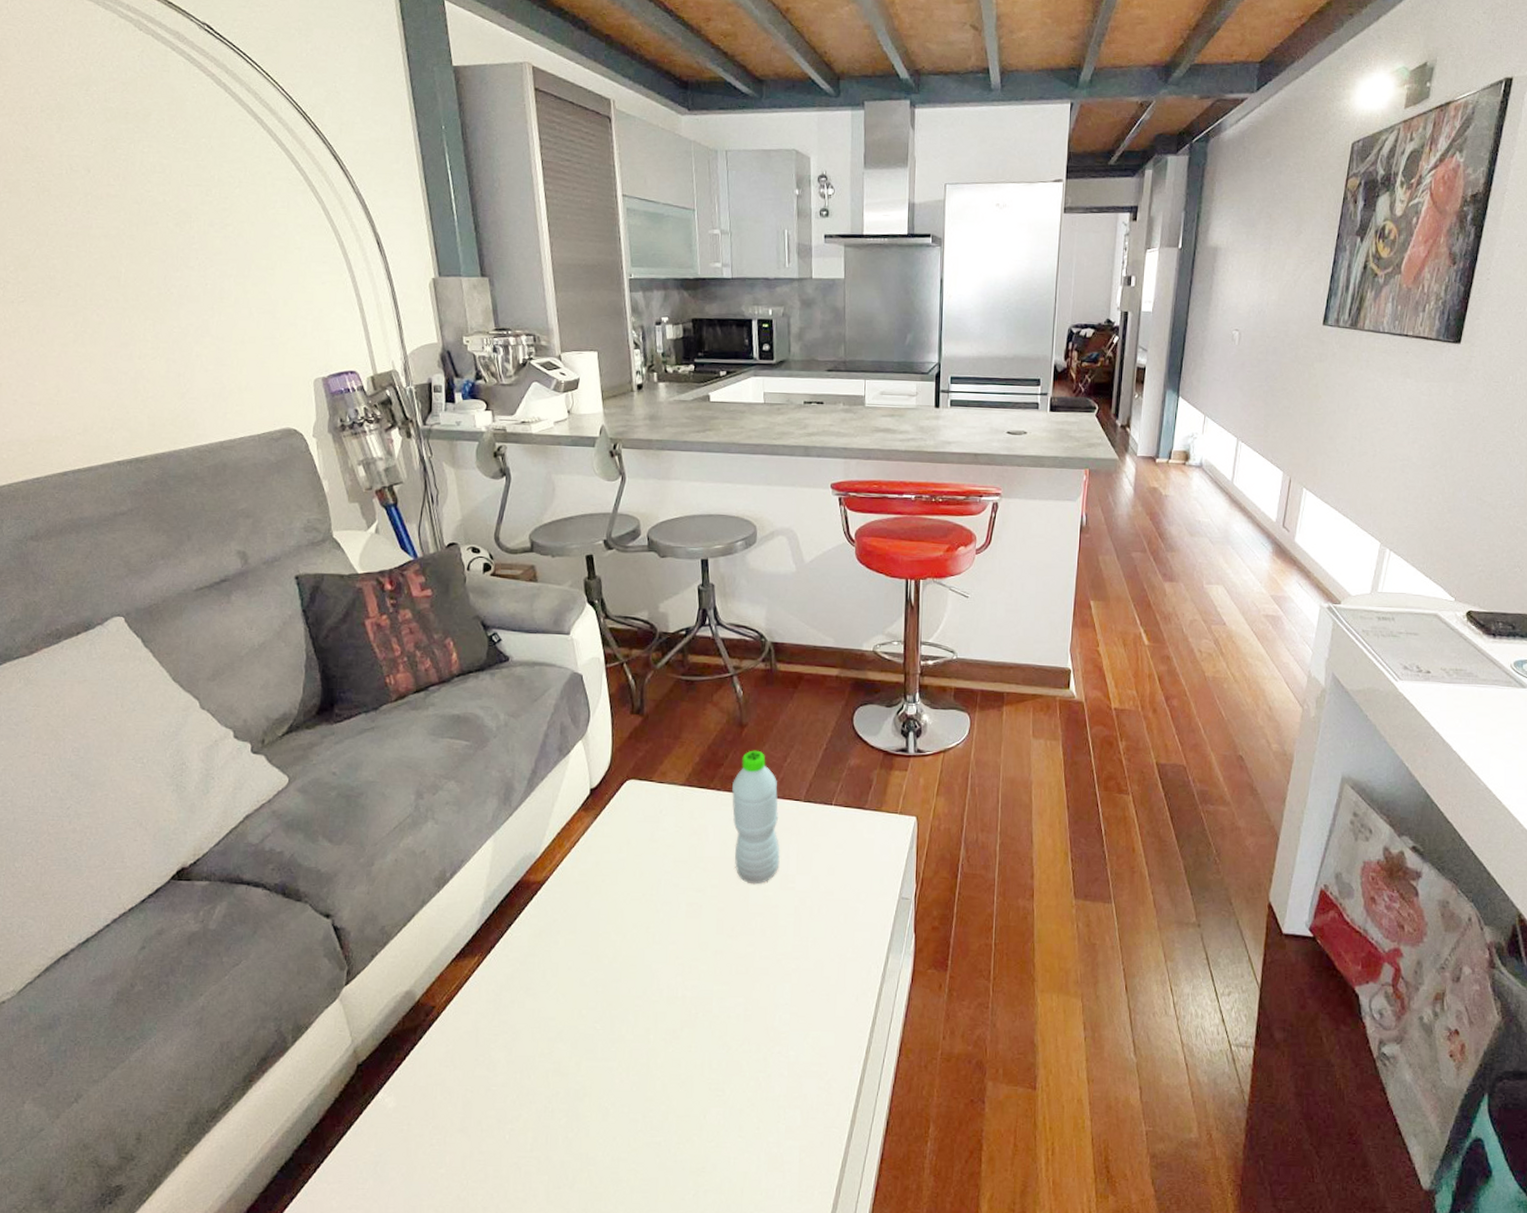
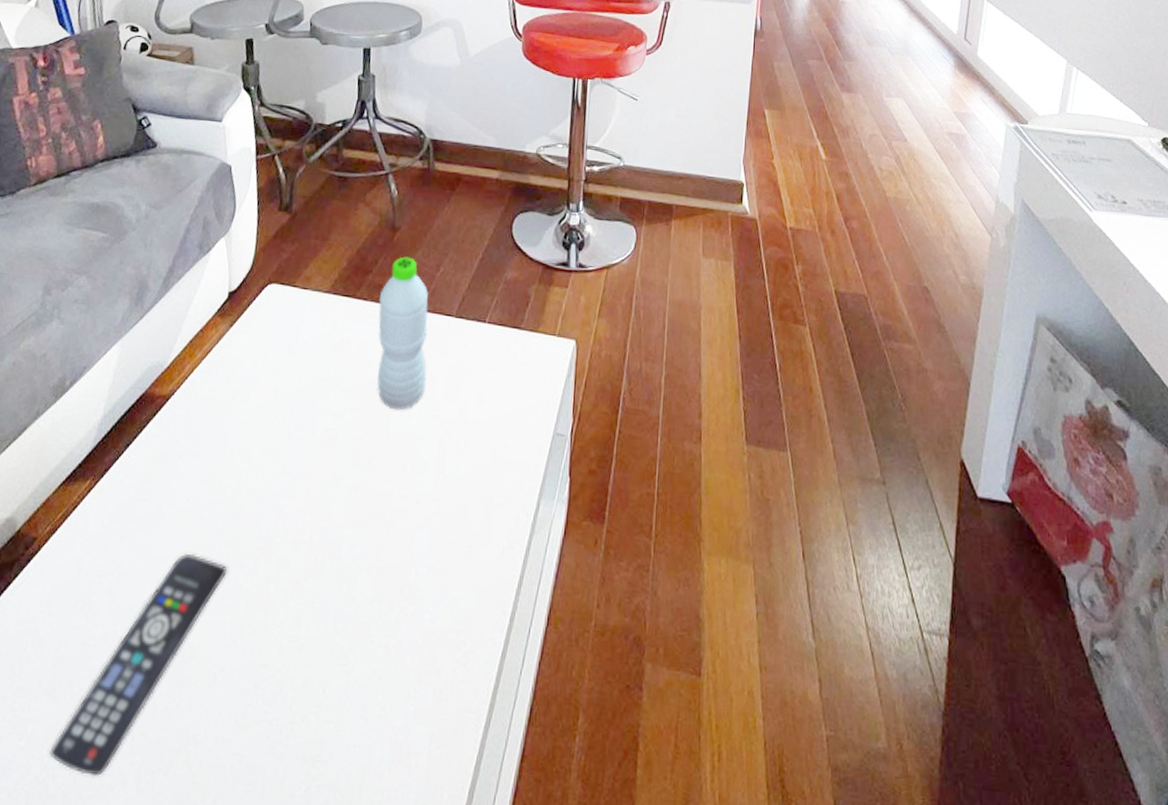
remote control: none [467,1012,611,1192] -> present [49,553,228,776]

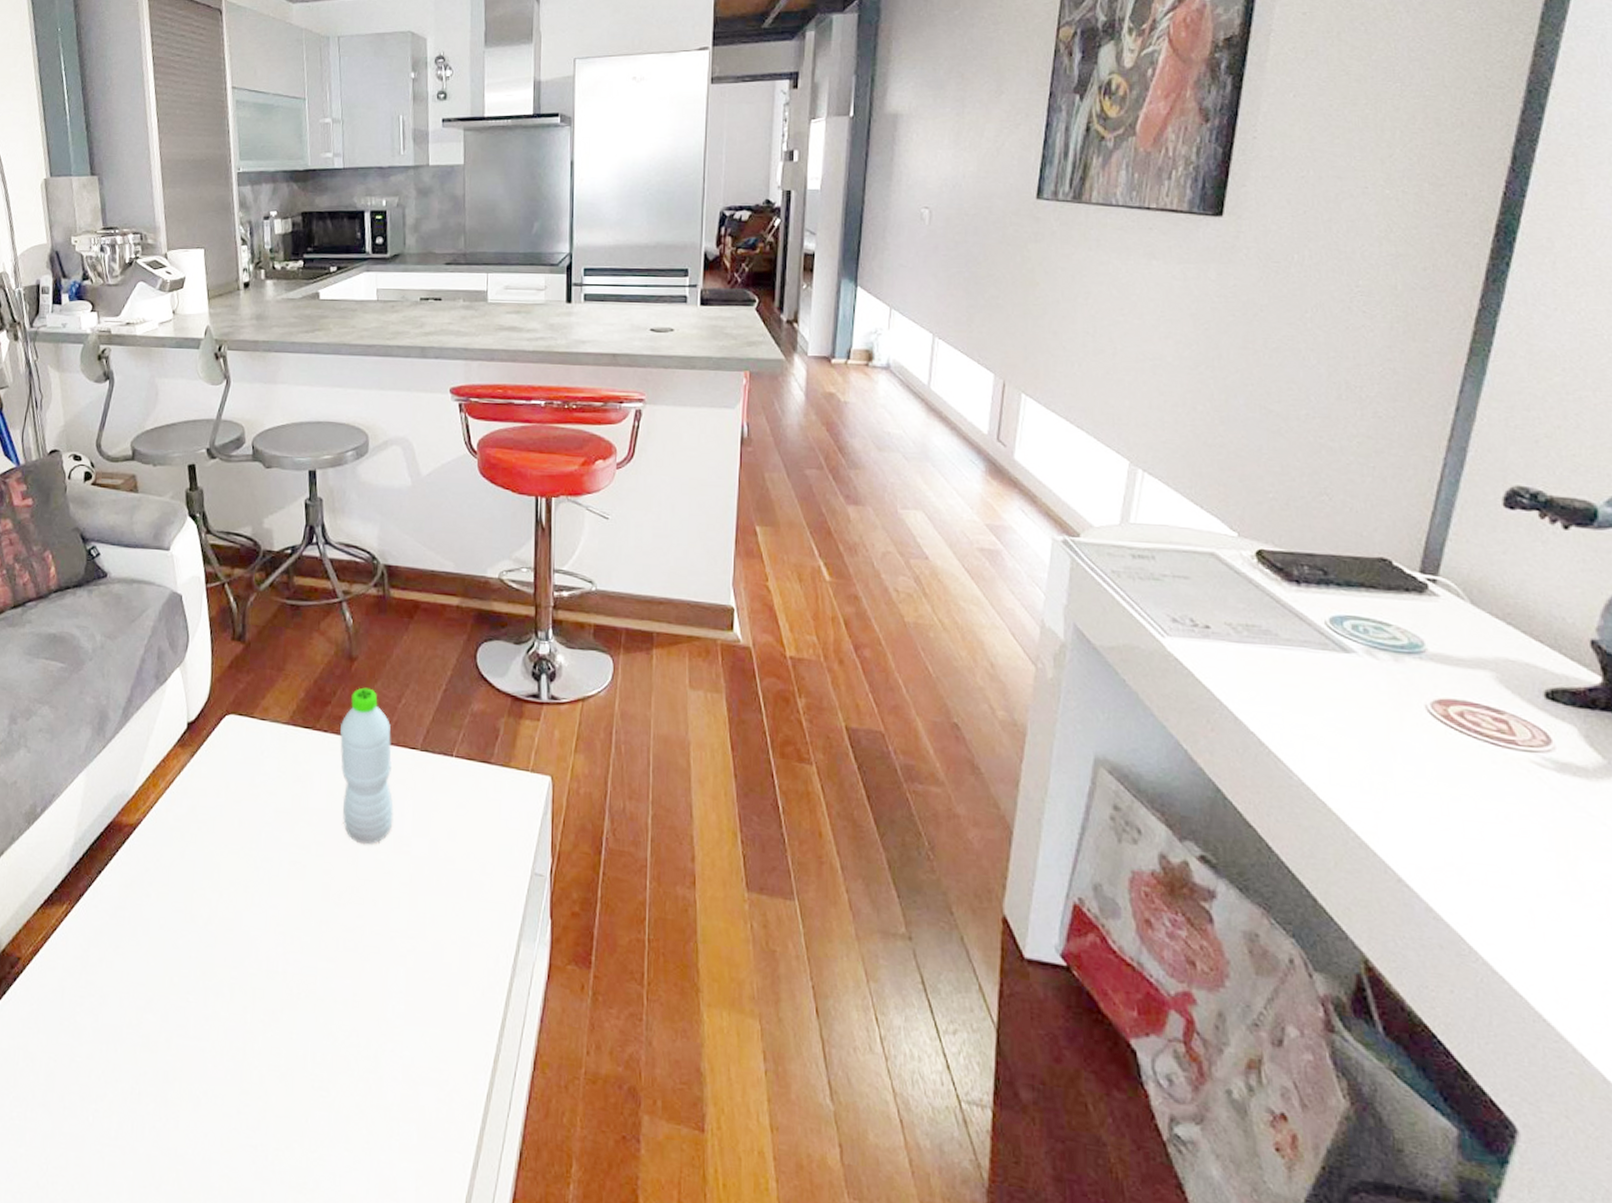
remote control: present [49,553,228,776] -> none [47,979,204,1186]

